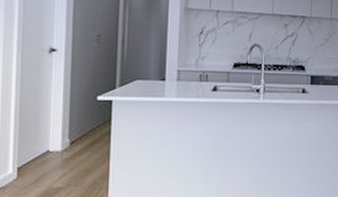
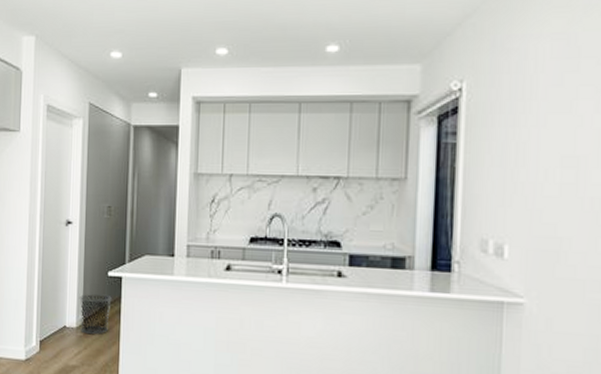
trash can: none [64,117,101,156] -> present [79,293,112,335]

